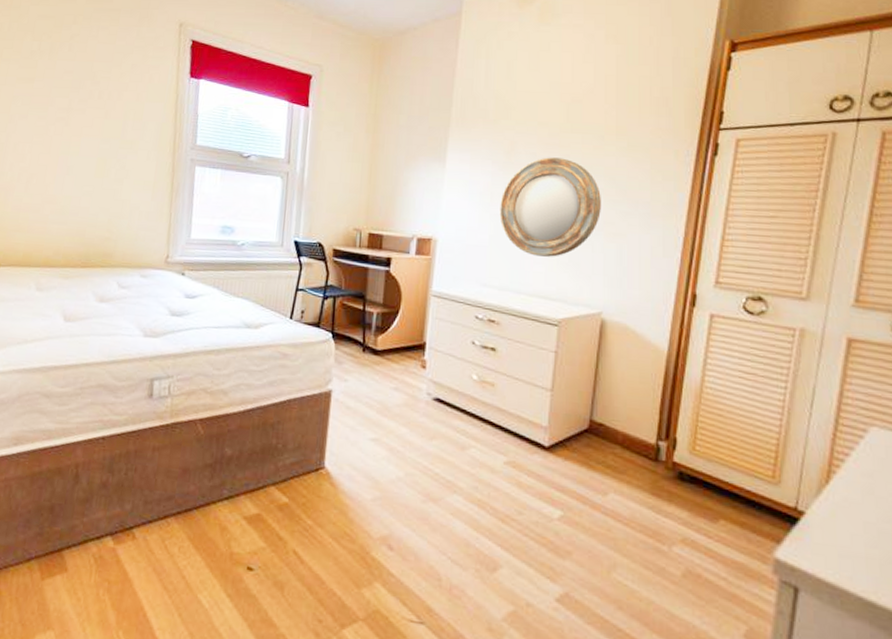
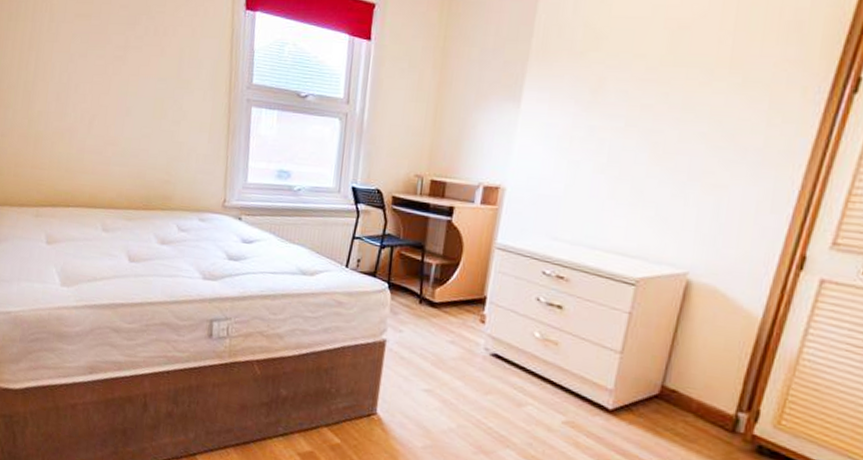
home mirror: present [499,157,601,257] -> none [578,95,702,210]

